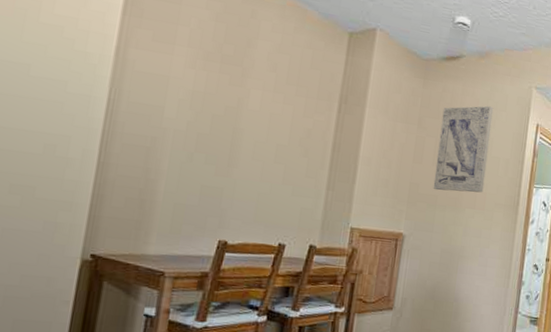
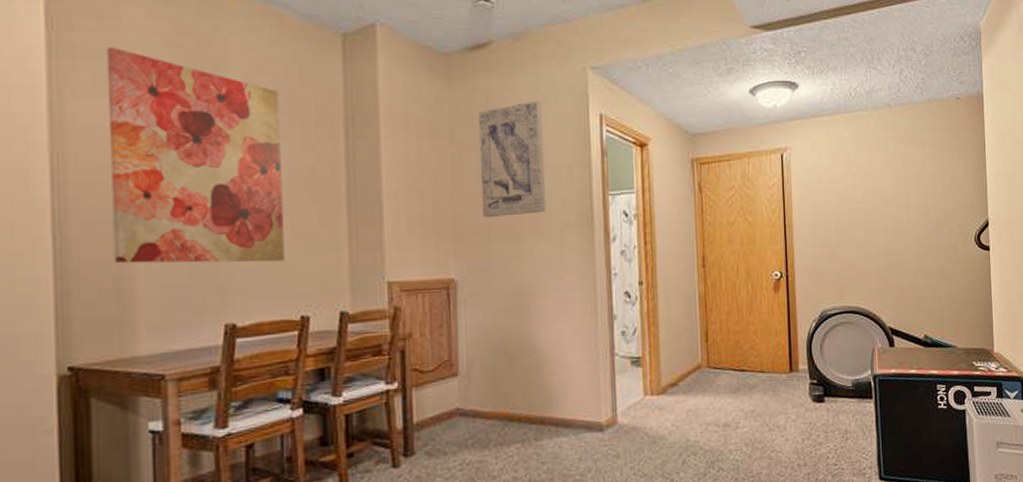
wall art: none [143,14,293,199] -> present [106,46,285,264]

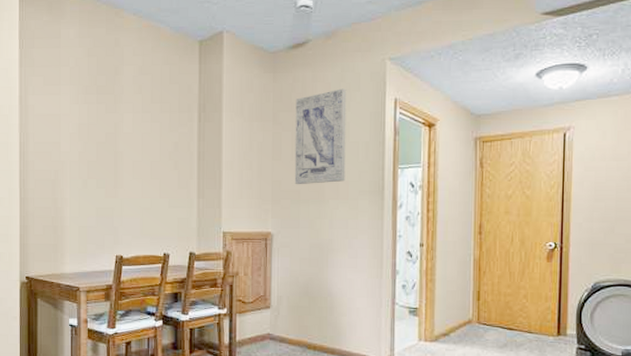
wall art: present [106,46,285,264] -> none [52,58,156,213]

